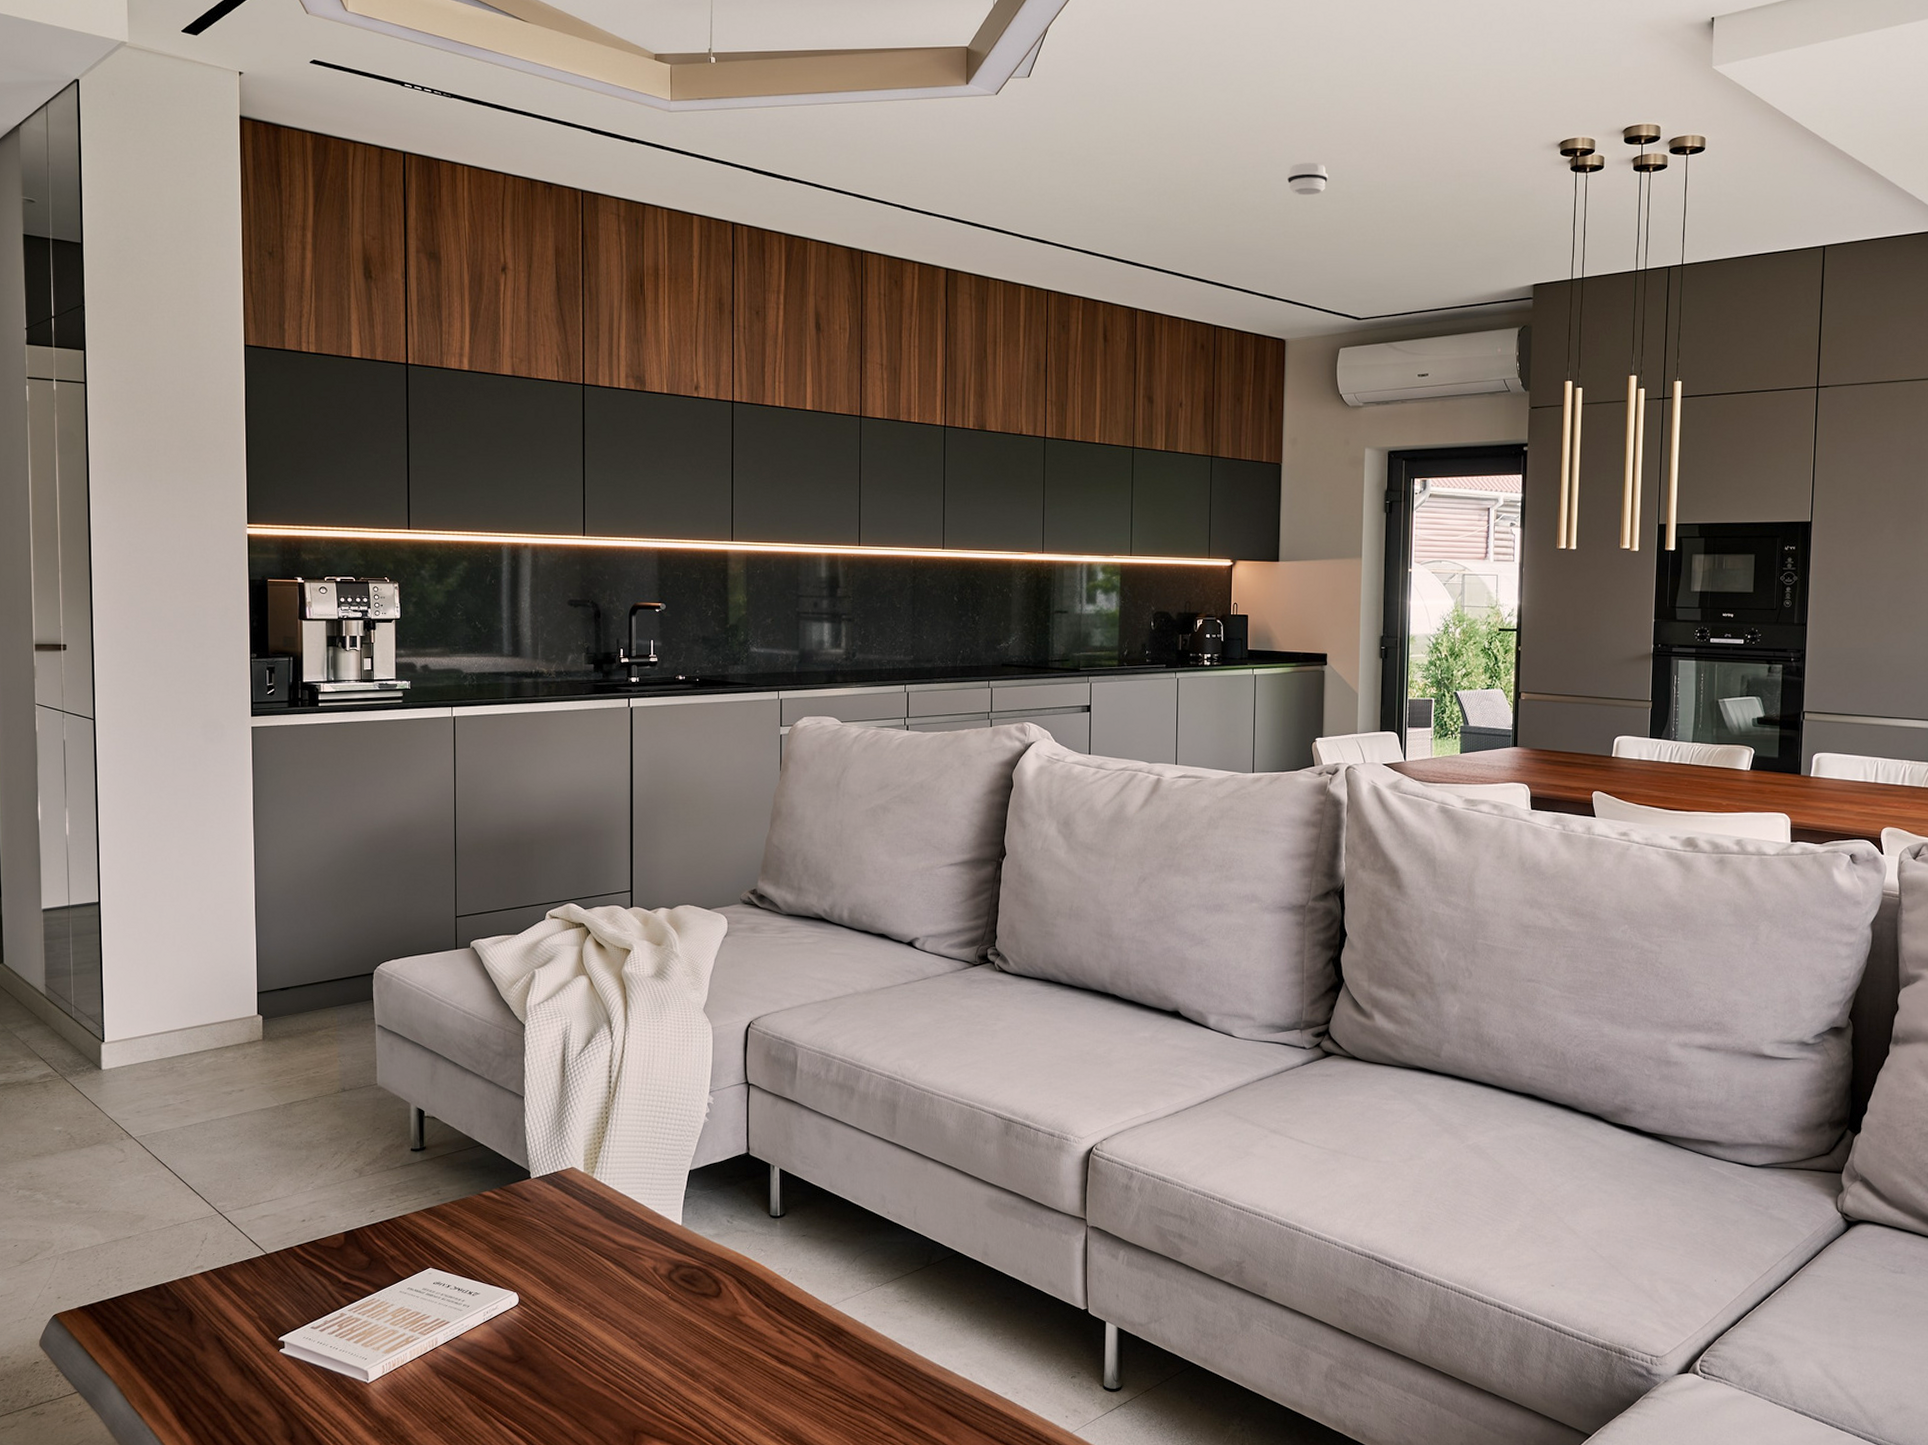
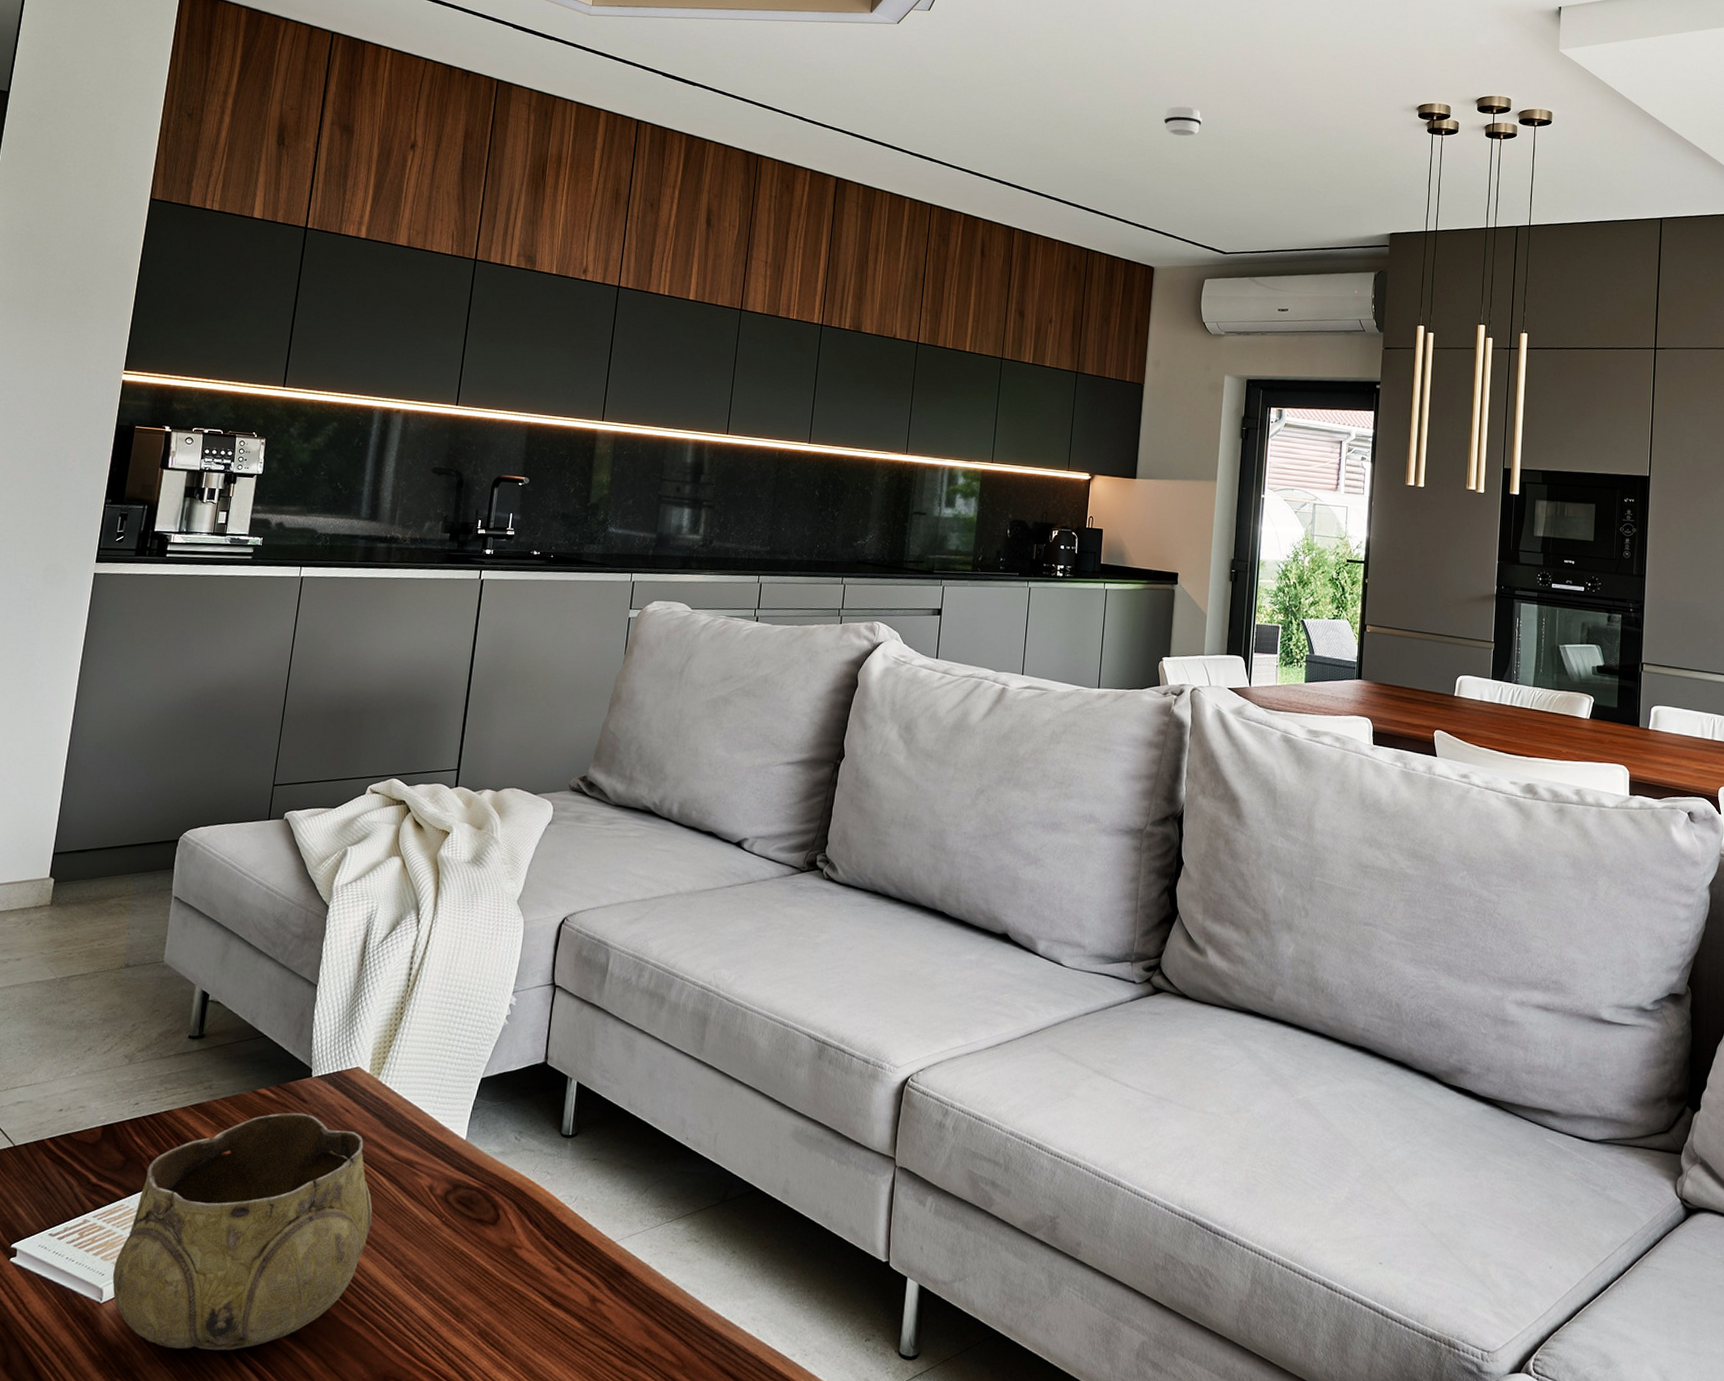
decorative bowl: none [375,1210,604,1417] -> present [112,1112,373,1351]

